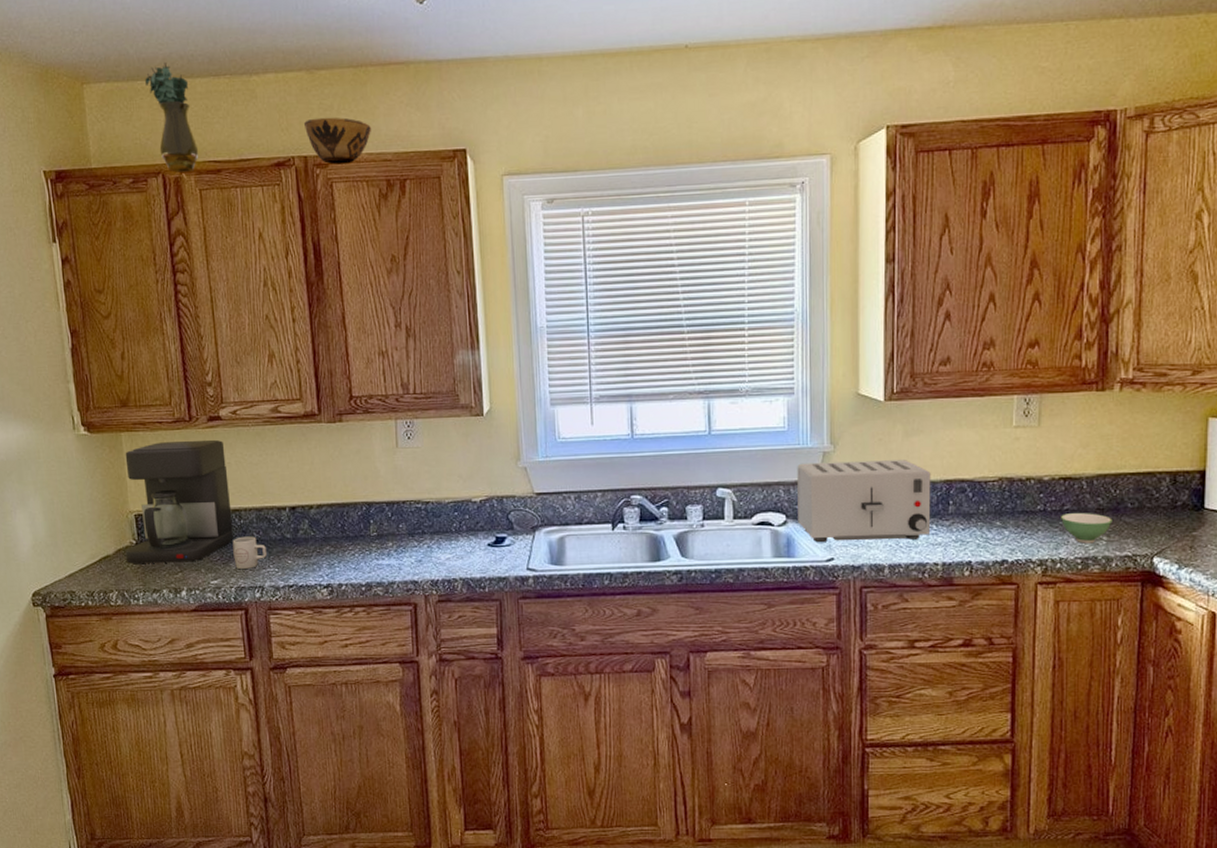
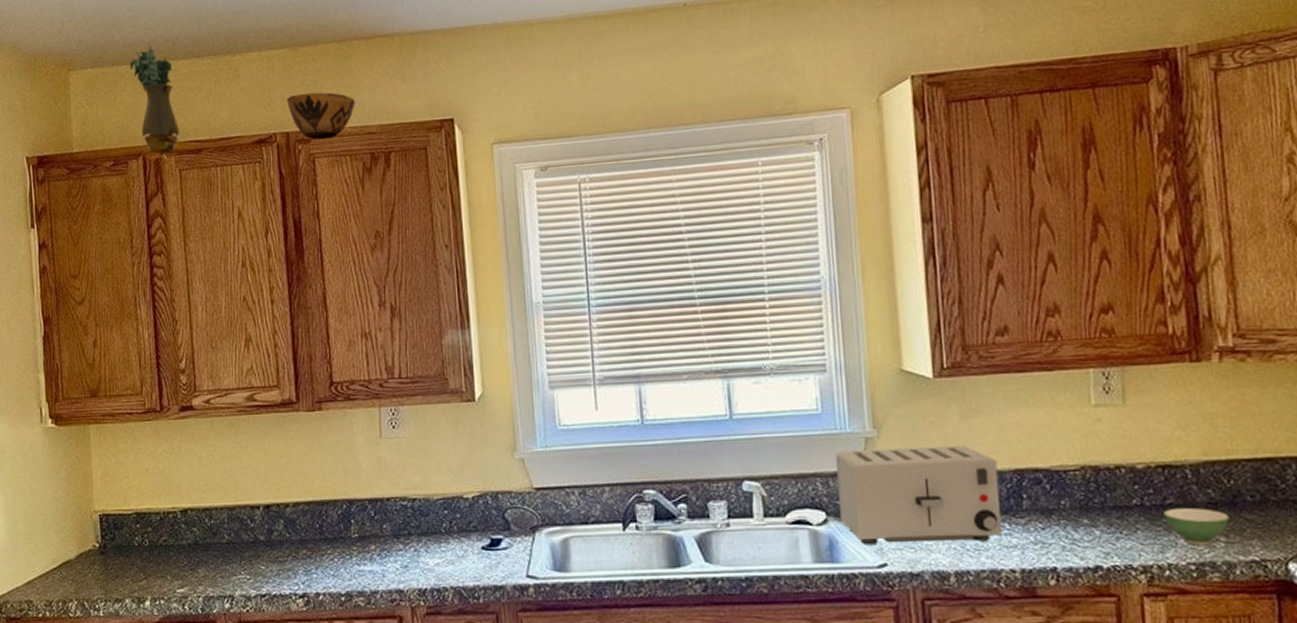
coffee maker: present [125,439,234,564] -> none [87,431,203,569]
mug: present [232,536,268,570] -> none [201,538,239,577]

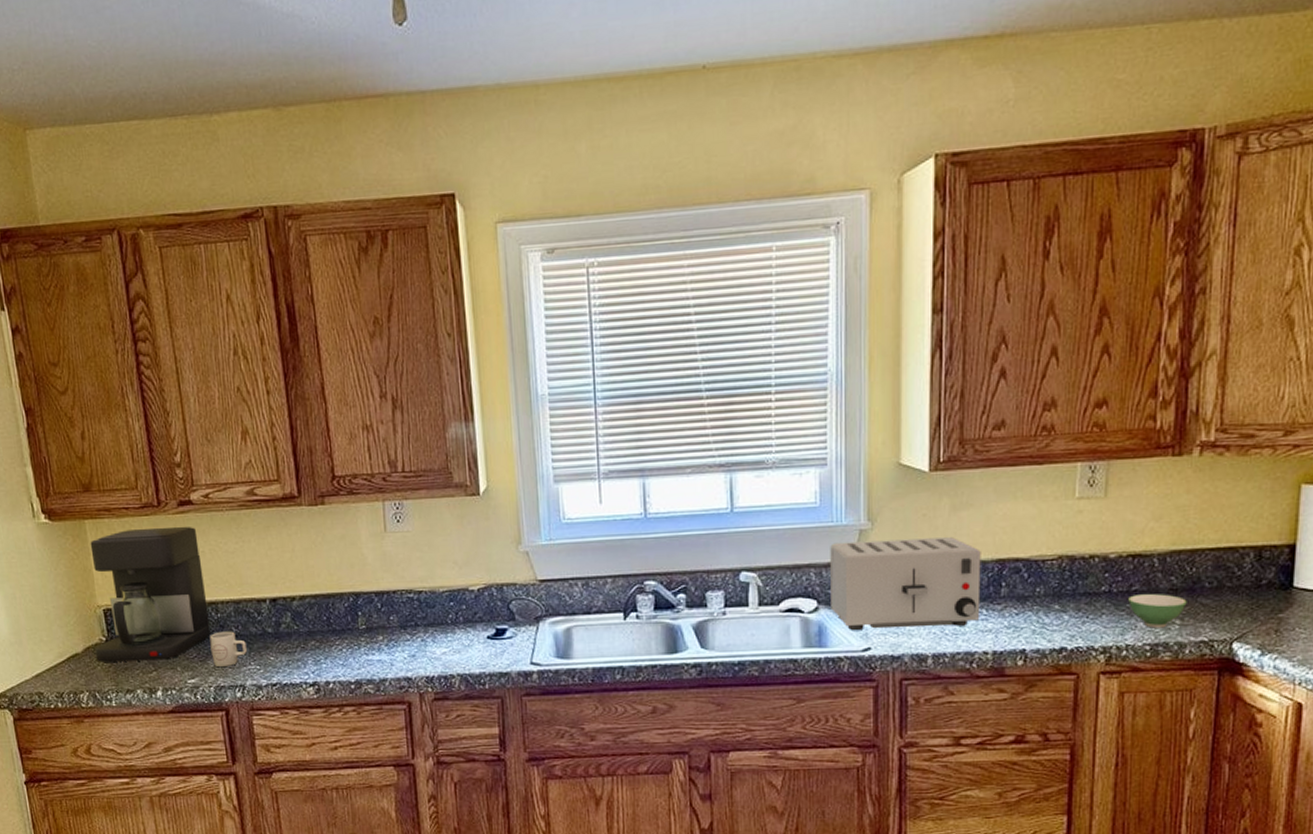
coffee maker: none [87,431,203,569] -> present [90,526,211,662]
vase: present [130,45,180,154] -> none [94,101,157,229]
mug: none [201,538,239,577] -> present [209,631,248,668]
woven basket: present [286,92,356,140] -> none [271,160,349,215]

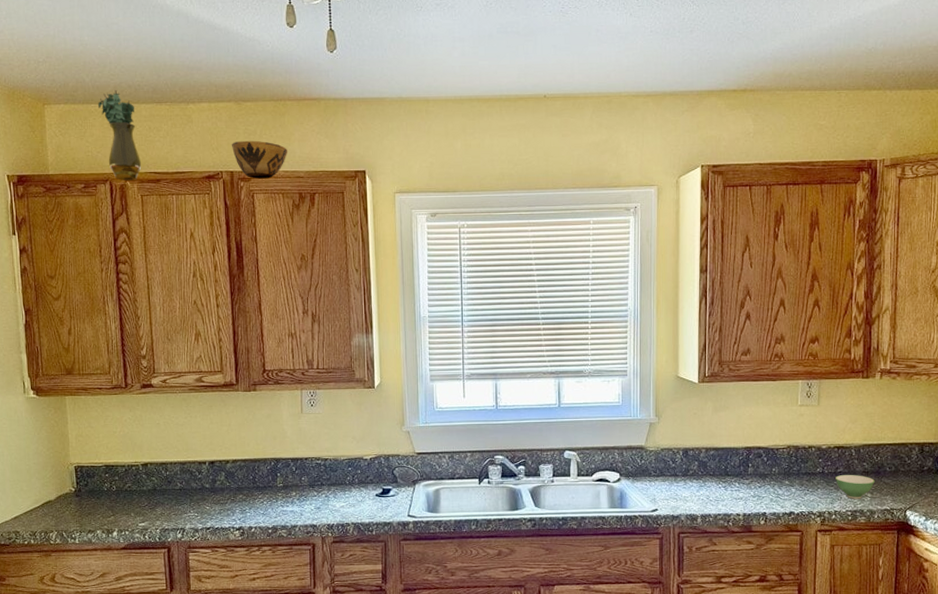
coffee maker: present [90,526,211,662] -> none [65,403,160,508]
vase: none [94,101,157,229] -> present [98,89,142,182]
mug: present [209,631,248,668] -> none [159,486,189,514]
woven basket: none [271,160,349,215] -> present [231,140,288,179]
toaster: present [830,537,981,631] -> none [629,430,734,497]

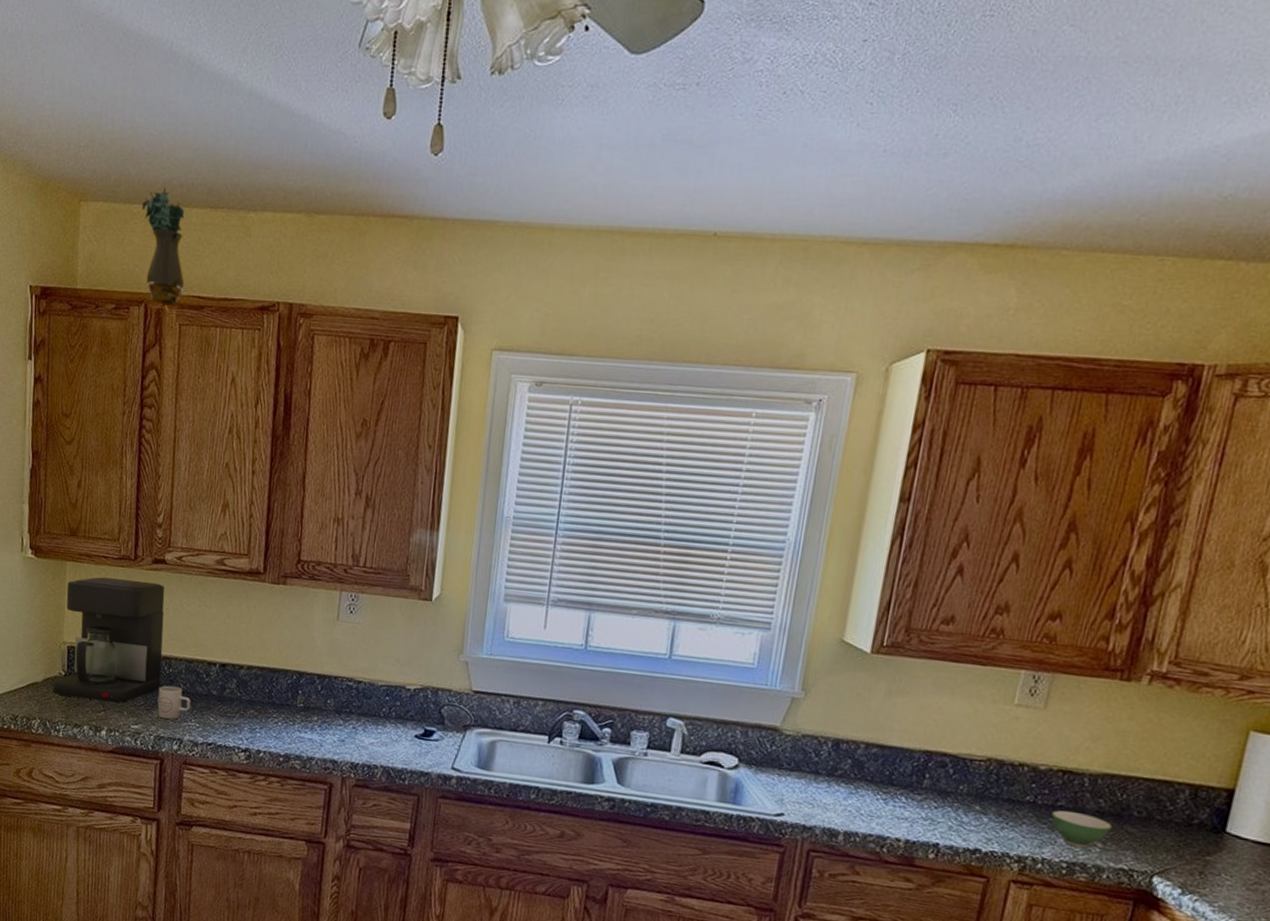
coffee maker: none [65,403,160,508] -> present [52,577,165,703]
mug: none [159,486,189,514] -> present [157,685,191,720]
woven basket: present [231,140,288,179] -> none [294,264,364,317]

